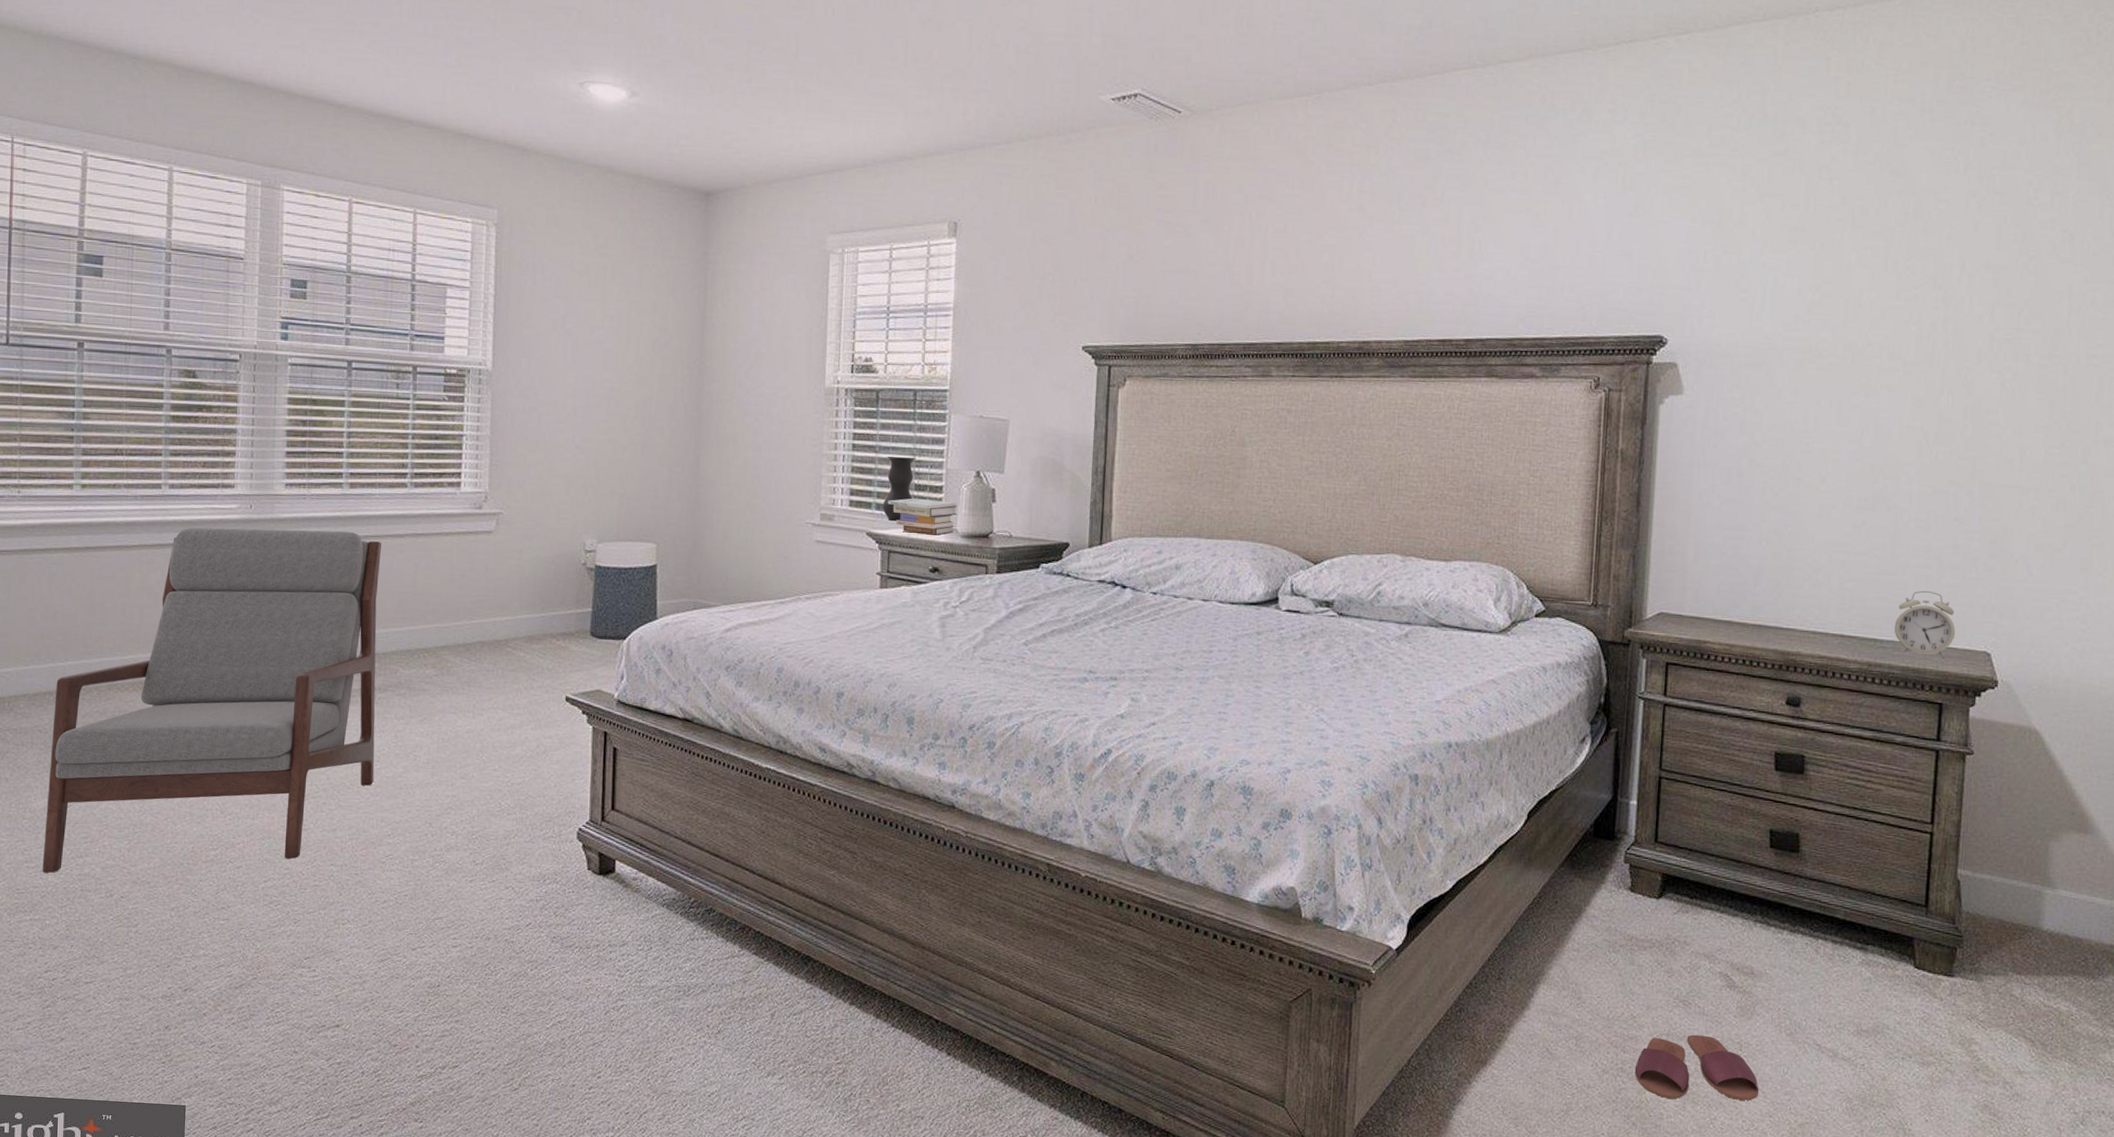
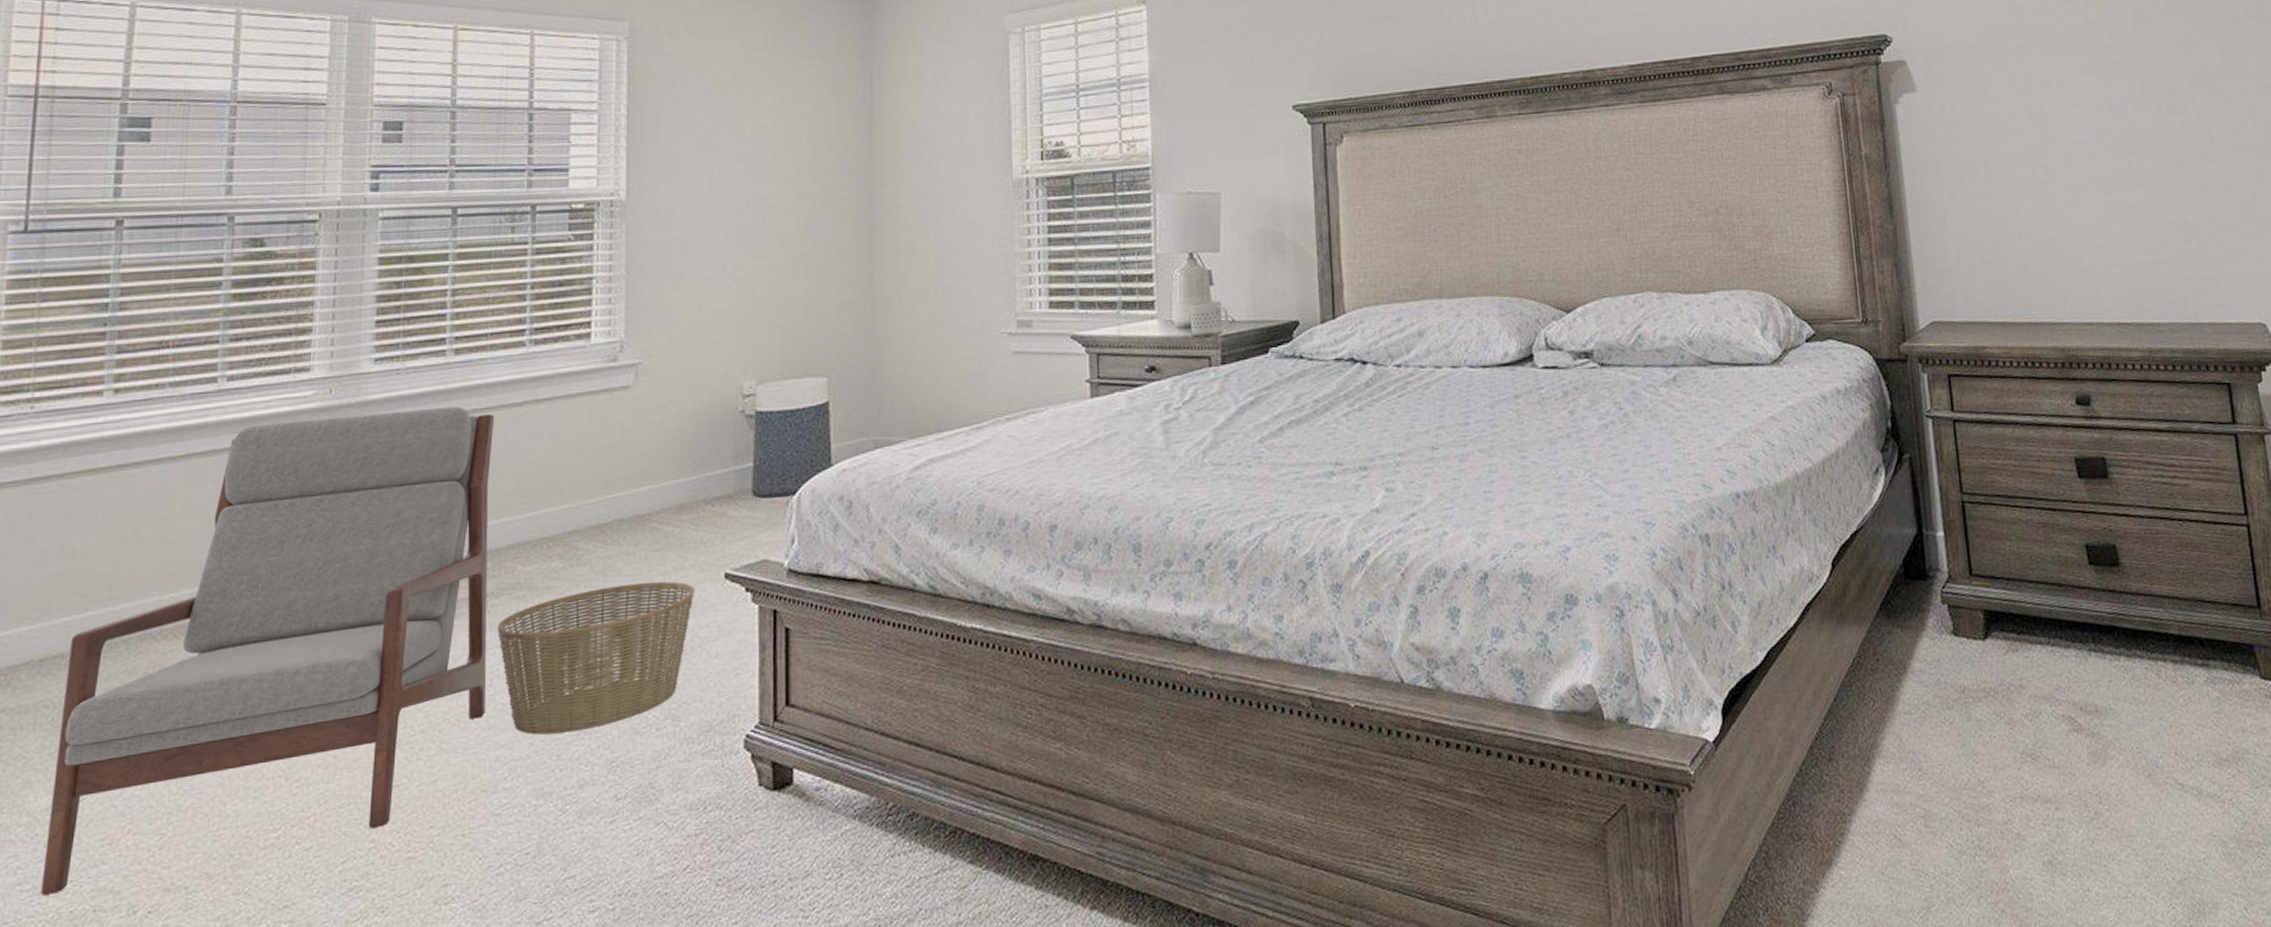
basket: none [383,695,542,807] -> present [497,581,696,735]
vase: present [882,457,915,522] -> none [1087,246,1121,320]
books: present [887,498,957,535] -> none [1092,290,1171,331]
mug: none [972,515,1007,547] -> present [1189,300,1229,337]
slippers: present [1634,1034,1759,1100] -> none [1992,791,2130,875]
alarm clock: present [1894,590,1956,657] -> none [2167,266,2229,336]

